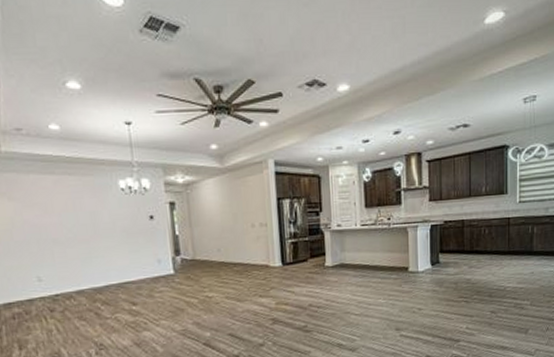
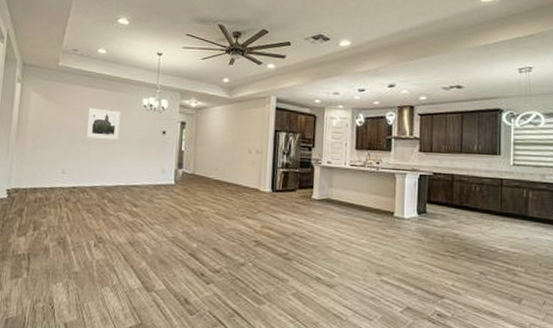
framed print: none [53,198,98,236] -> present [86,108,122,140]

